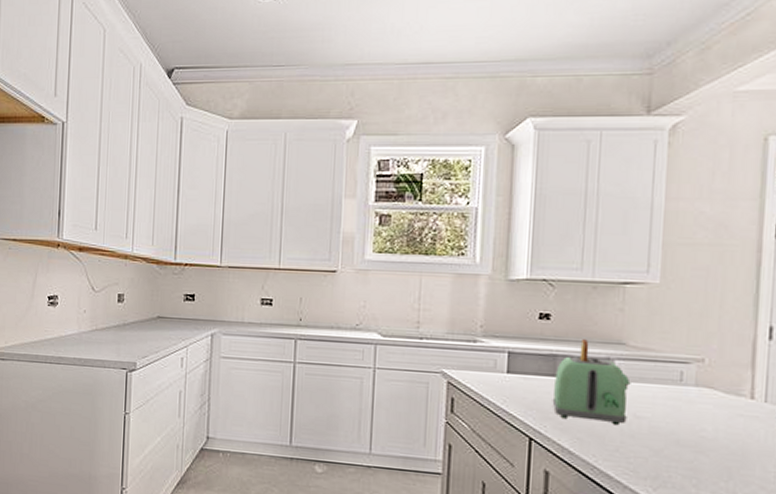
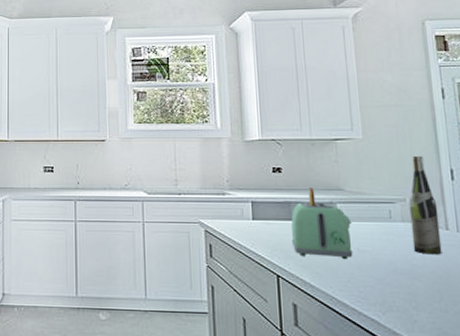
wine bottle: none [704,307,745,428] -> present [409,155,442,255]

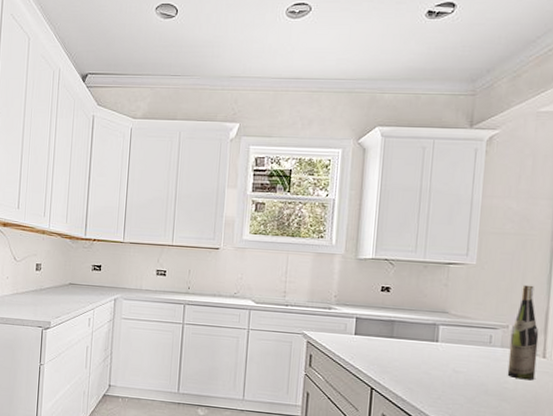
toaster: present [291,187,353,260] -> none [389,308,452,378]

